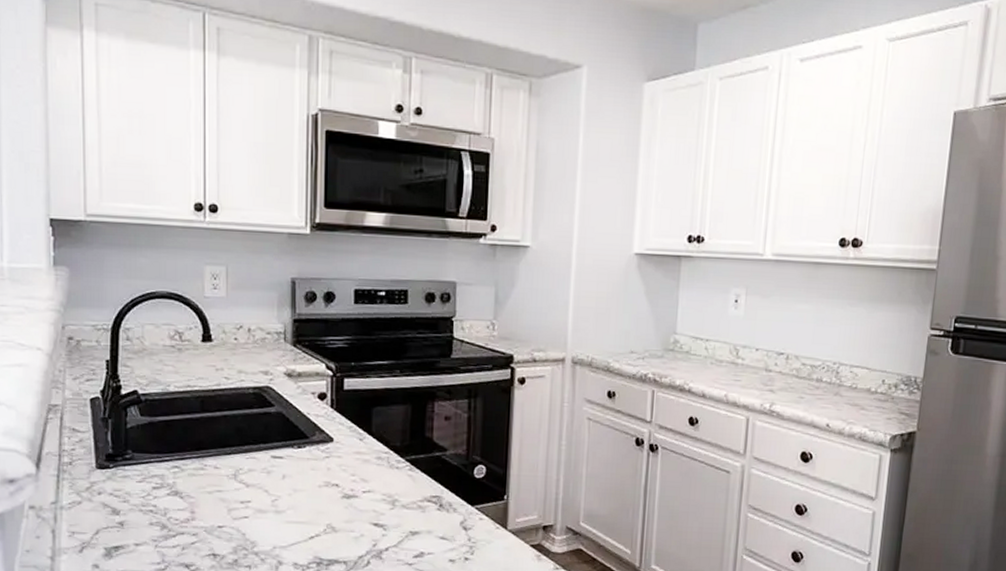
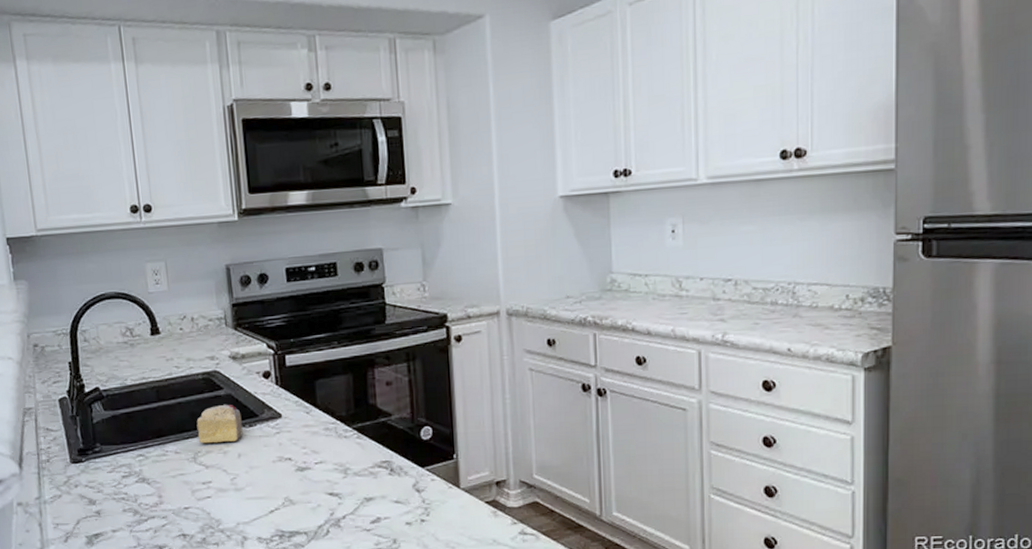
cake slice: none [241,422,291,462] -> present [196,404,243,444]

